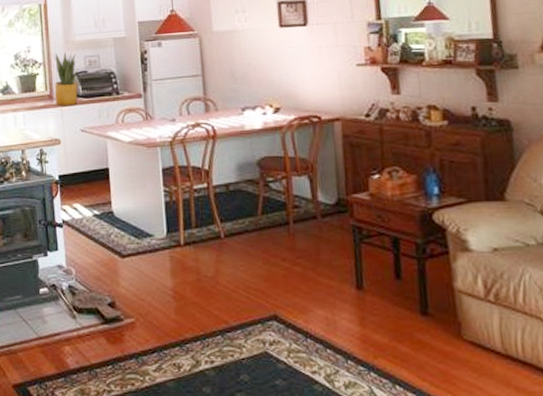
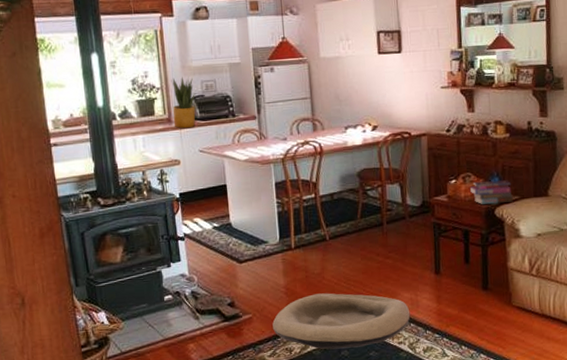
dog bed: none [158,301,326,372] -> present [272,293,411,350]
books: none [398,177,457,206] -> present [469,180,513,204]

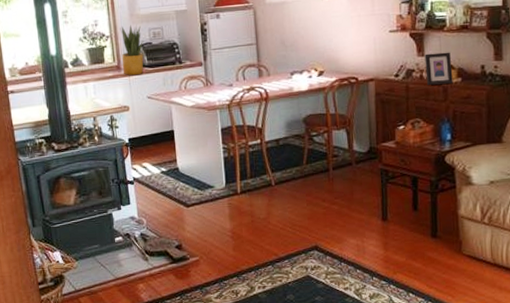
dog bed: present [272,293,411,350] -> none [219,237,357,293]
books: present [469,180,513,204] -> none [418,126,464,151]
picture frame: none [474,108,502,141] -> present [424,52,453,86]

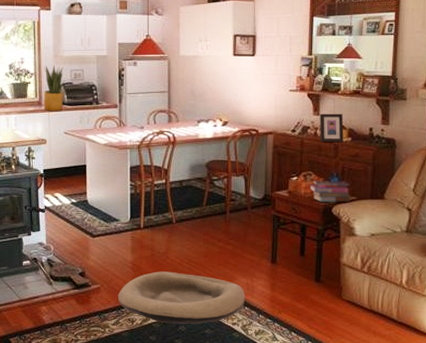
dog bed: none [219,237,357,293] -> present [118,271,246,324]
books: none [418,126,464,151] -> present [309,180,350,202]

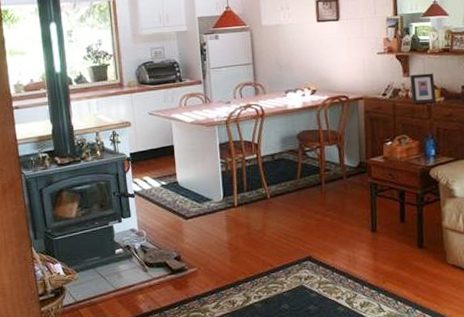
planter: present [43,65,64,112] -> none [123,44,146,93]
dog bed: present [118,271,246,324] -> none [216,248,348,303]
books: present [309,180,350,202] -> none [405,142,448,165]

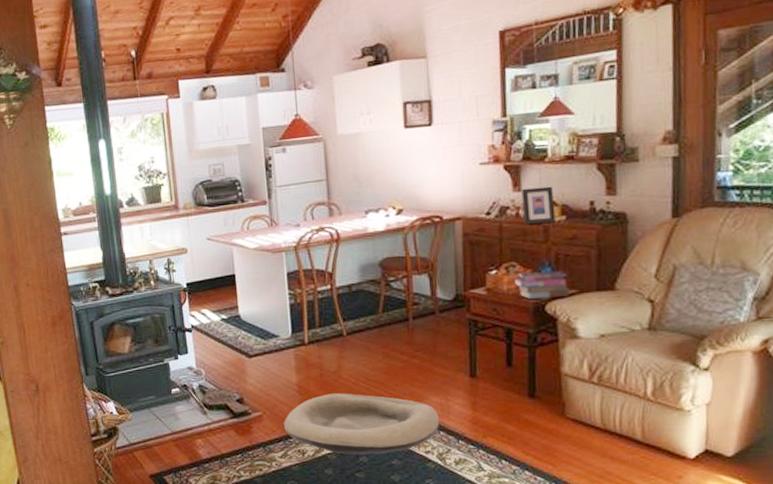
dog bed: none [216,248,348,303] -> present [284,393,440,455]
books: none [405,142,448,165] -> present [514,271,569,299]

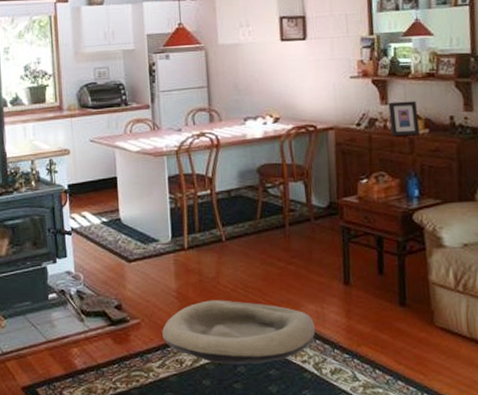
books: present [514,271,569,299] -> none [383,181,434,208]

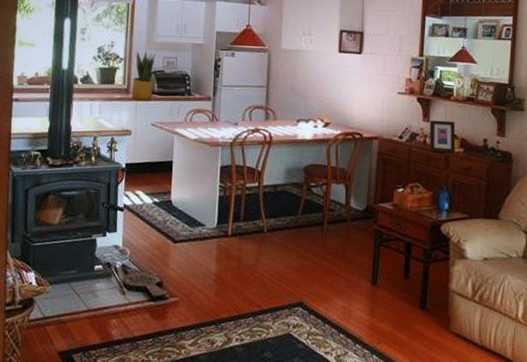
planter: none [64,63,88,117] -> present [131,51,156,101]
dog bed: present [162,300,316,364] -> none [198,286,341,351]

